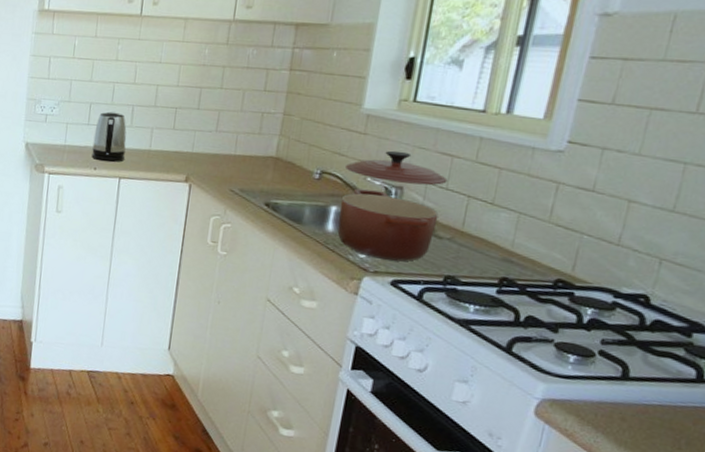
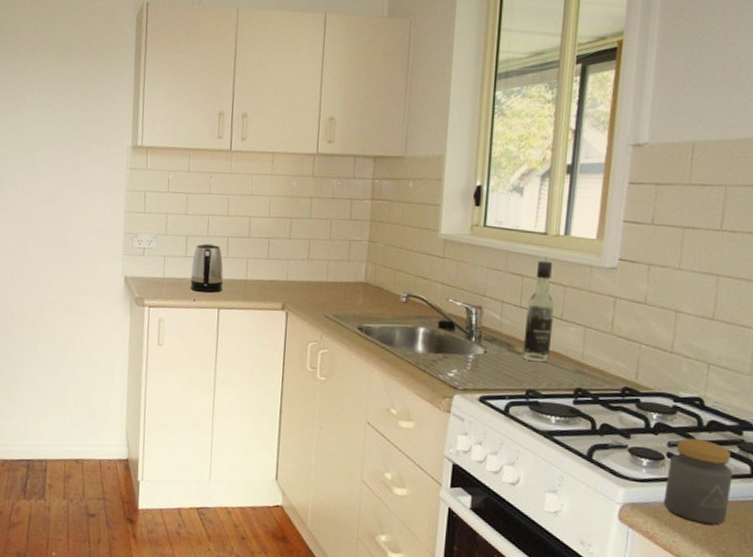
saucepan: present [337,150,448,262] -> none [427,272,520,378]
bottle: none [444,140,488,249] -> present [523,260,554,363]
jar: none [588,336,675,429] -> present [664,438,733,526]

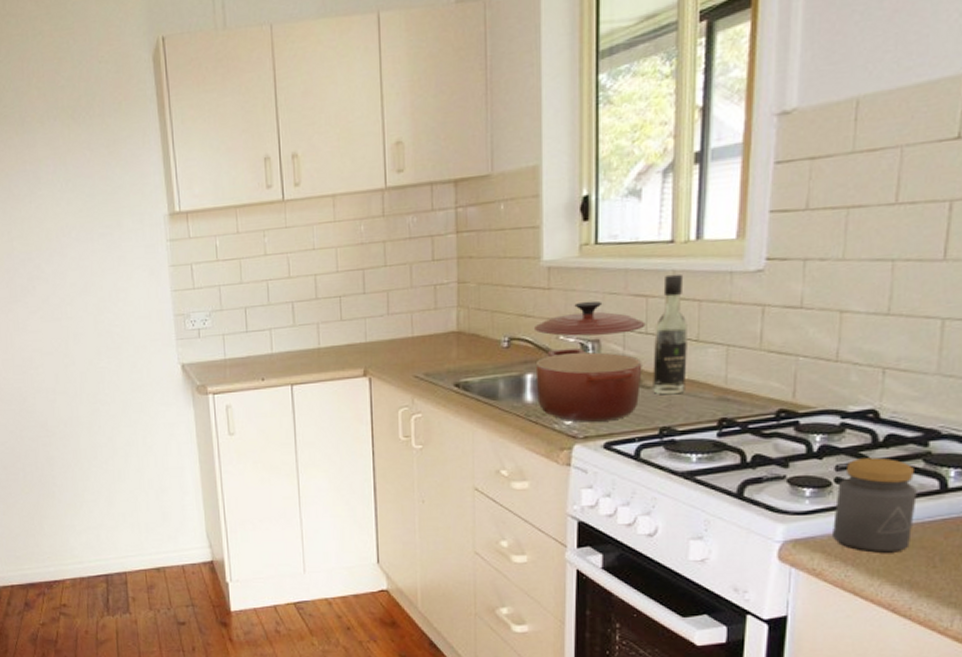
kettle: present [190,243,224,293] -> none [255,312,294,369]
saucepan: none [427,272,520,378] -> present [535,300,646,422]

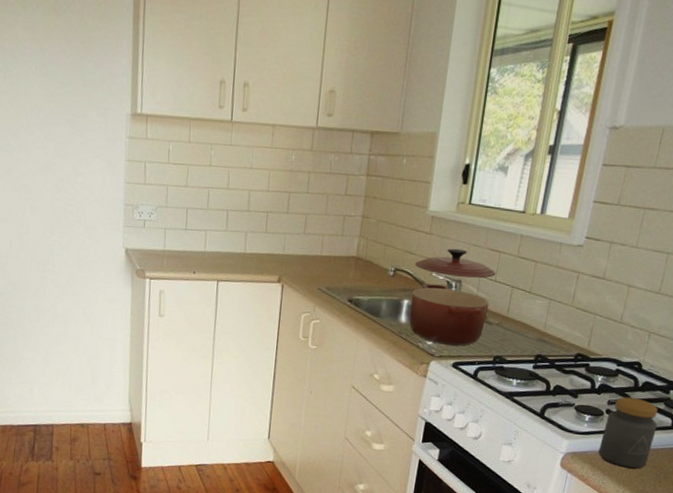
bottle: present [653,273,687,395] -> none [493,237,527,332]

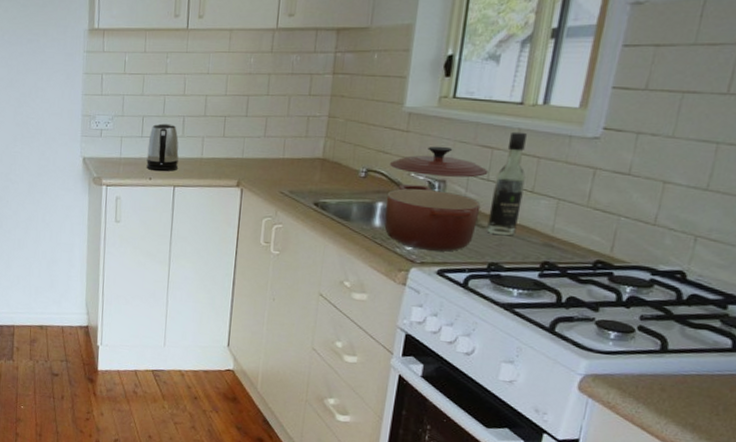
kettle: none [190,216,223,266] -> present [146,123,179,171]
bottle: none [493,237,527,332] -> present [487,131,527,236]
jar: present [598,397,658,469] -> none [629,311,711,398]

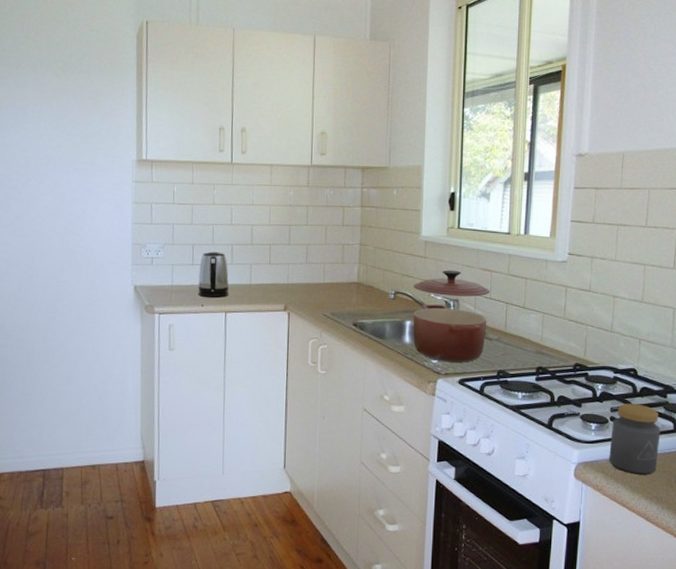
bottle: present [487,131,527,236] -> none [493,257,518,346]
jar: none [629,311,711,398] -> present [609,403,660,475]

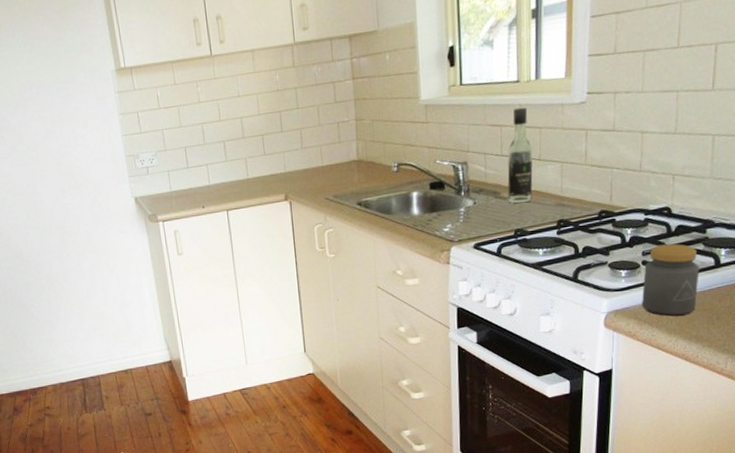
kettle: present [198,251,229,298] -> none [194,150,228,199]
saucepan: present [413,270,490,363] -> none [417,131,501,229]
bottle: none [493,257,518,346] -> present [507,107,533,204]

